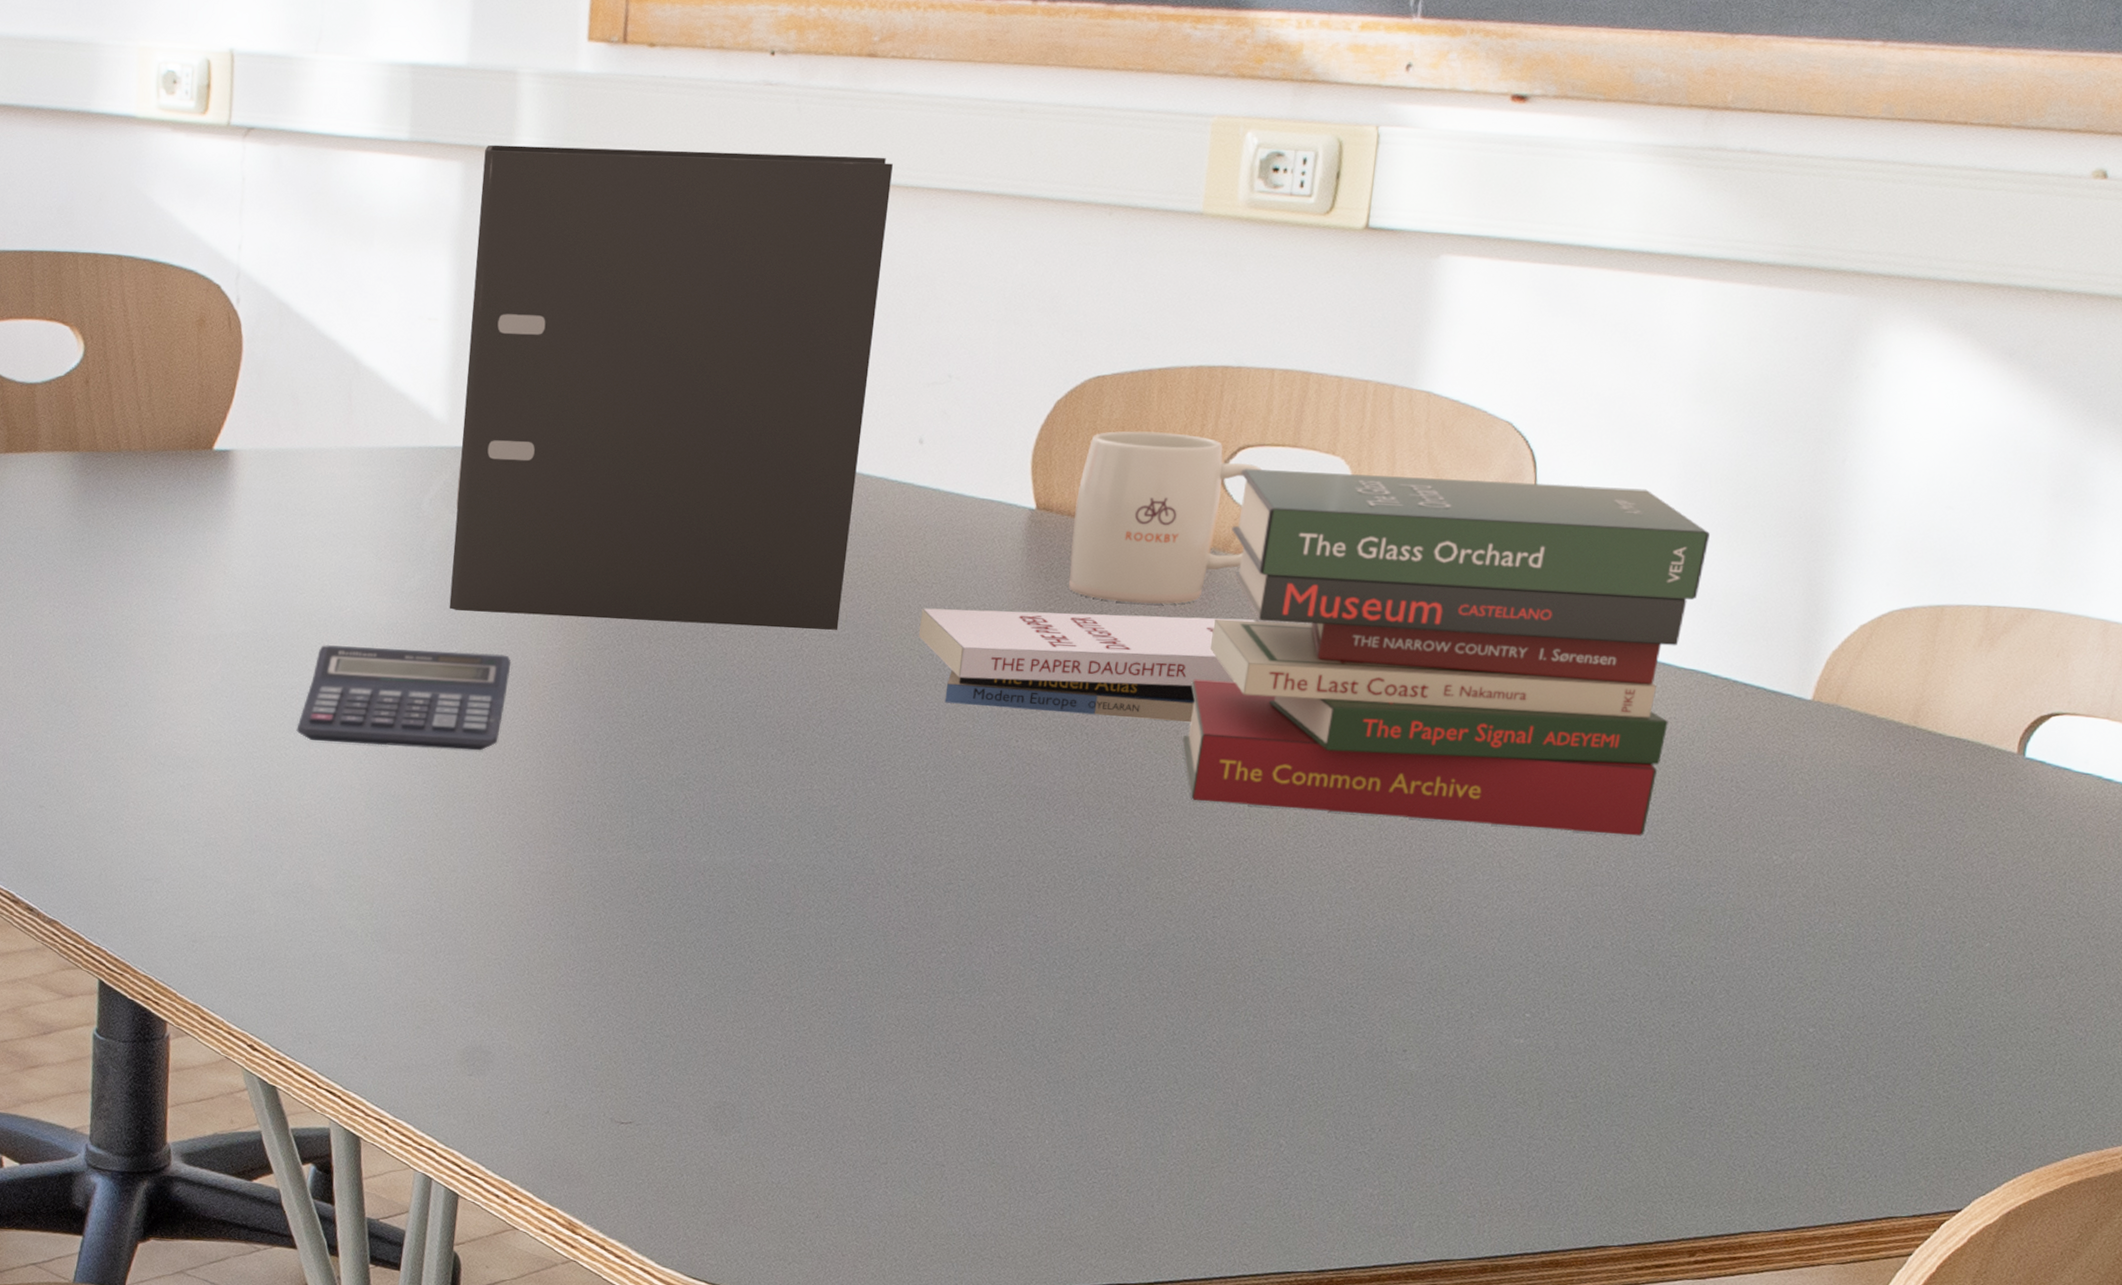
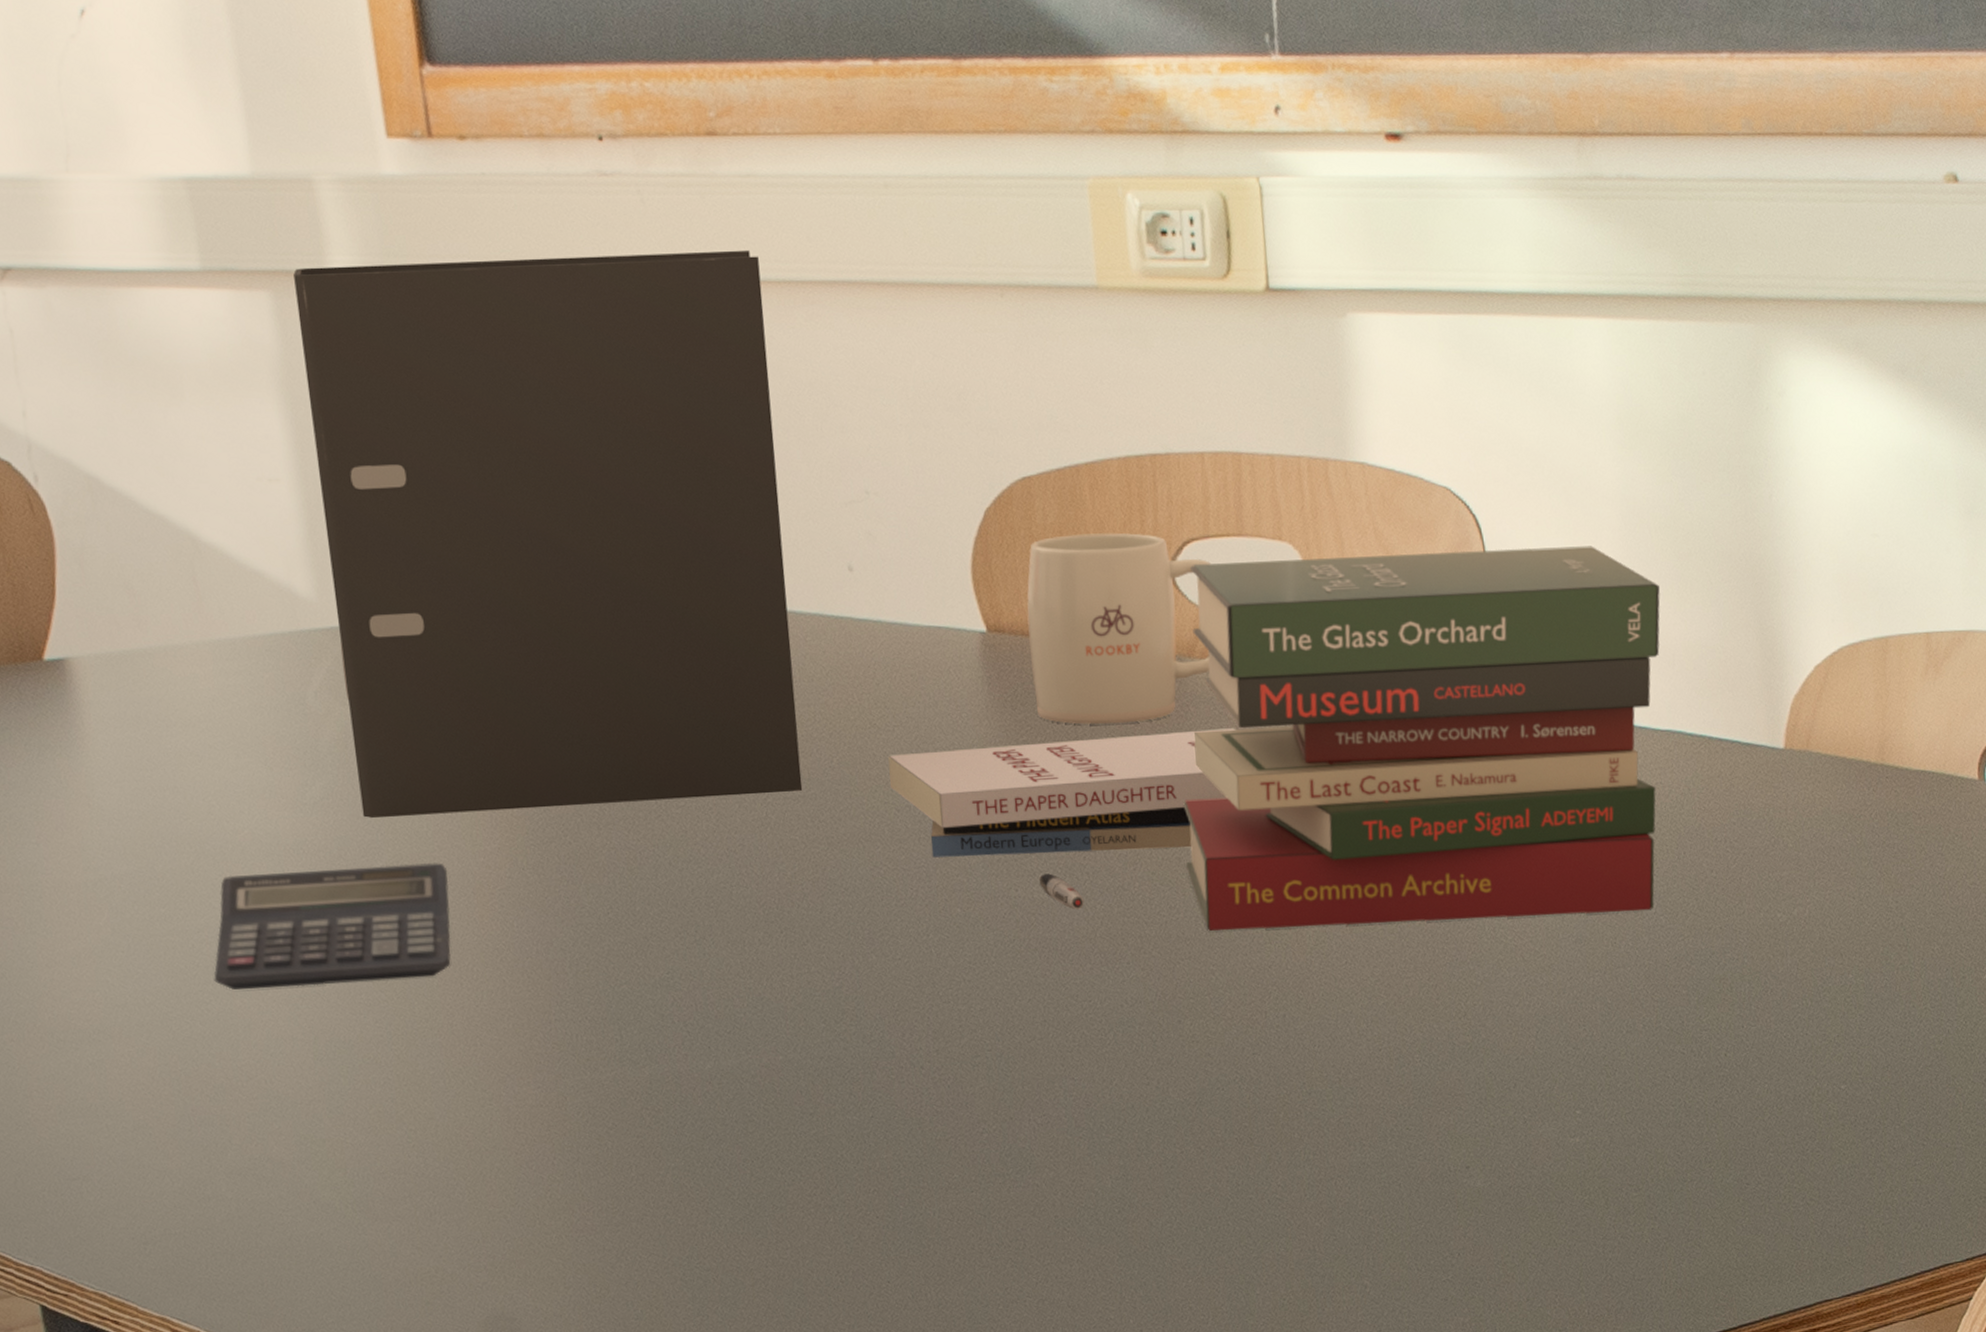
pen: none [1040,729,1079,766] -> present [1039,873,1085,910]

